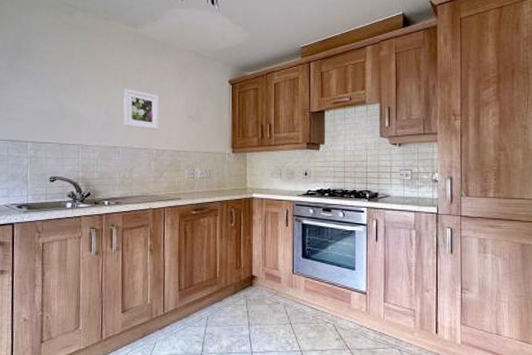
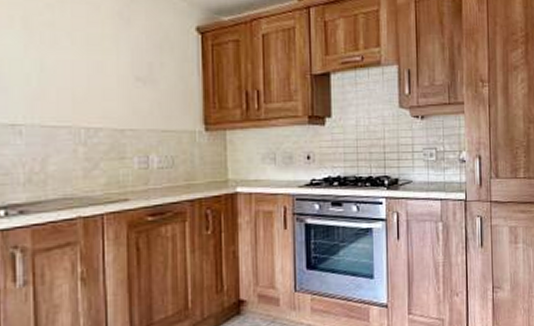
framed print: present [123,89,159,130] -> none [25,33,87,98]

